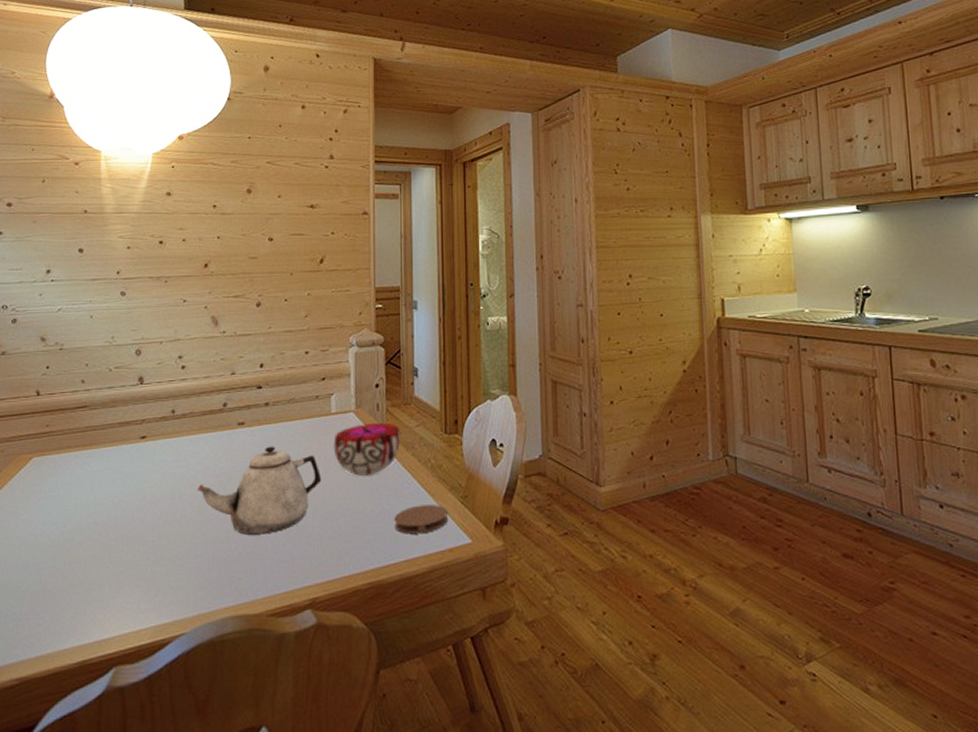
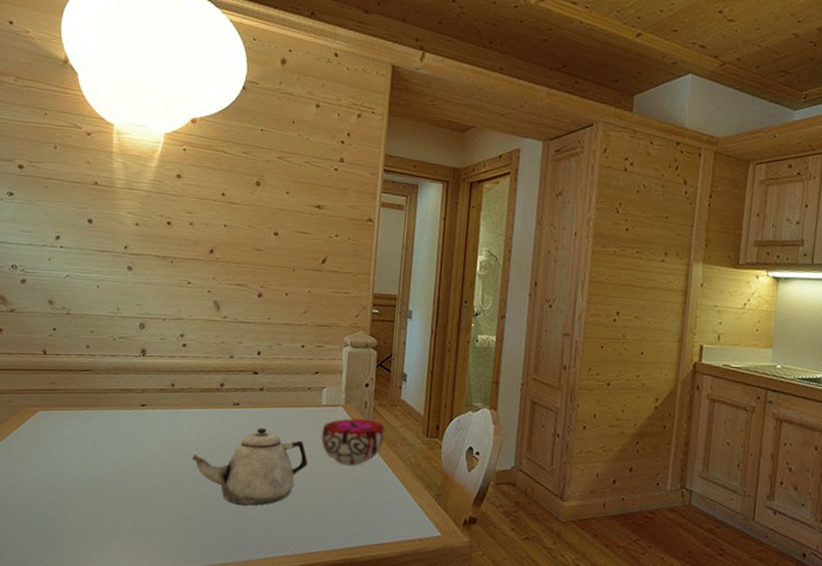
coaster: present [394,505,449,534] -> none [371,497,422,523]

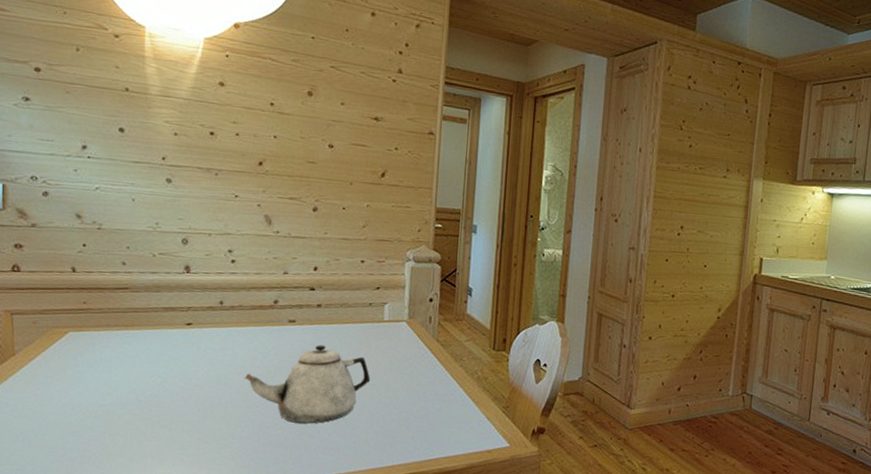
decorative bowl: present [321,418,385,466] -> none [384,333,450,380]

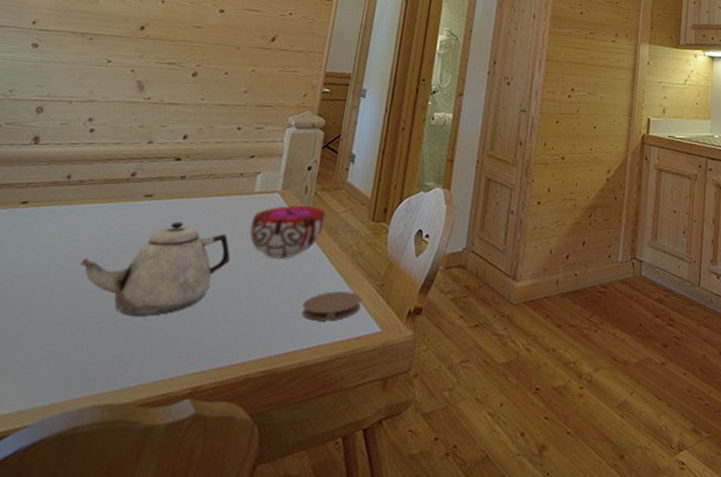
decorative bowl: none [384,333,450,380] -> present [249,205,326,259]
coaster: none [438,410,490,436] -> present [301,291,362,321]

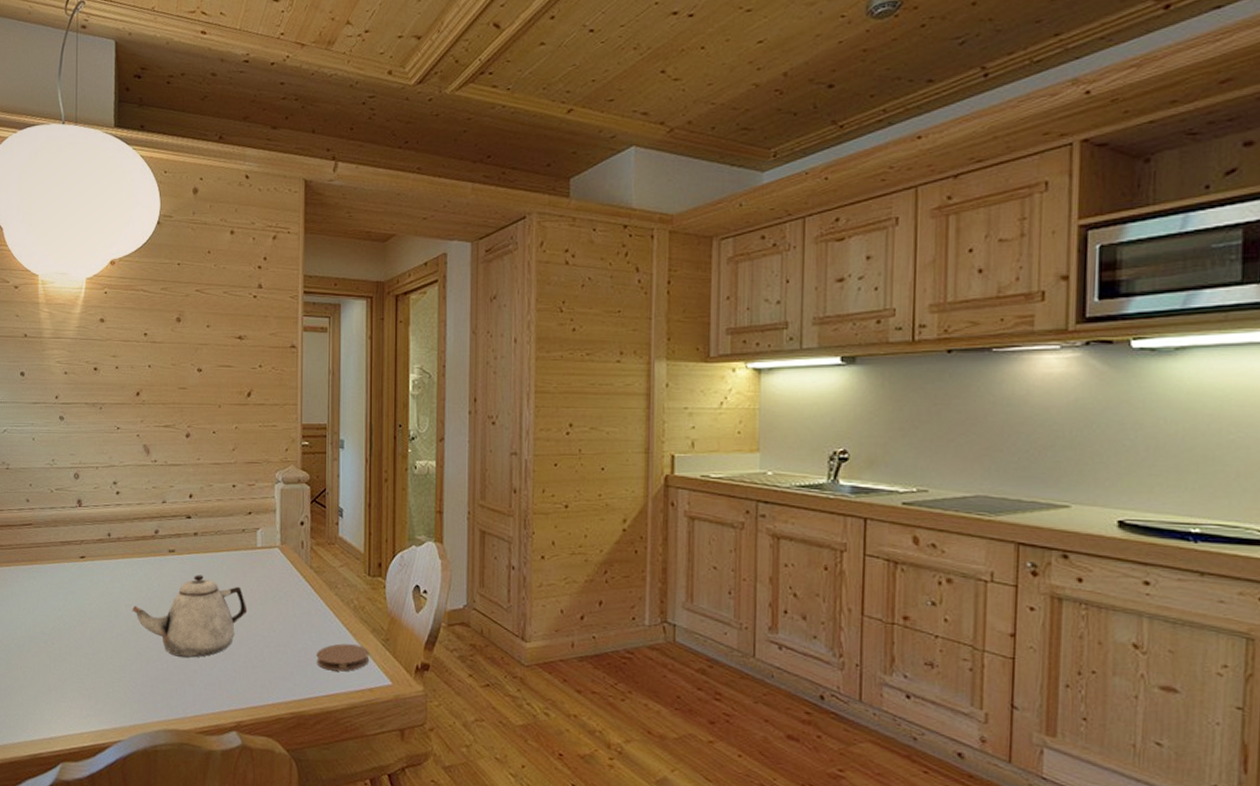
decorative bowl: present [249,205,326,259] -> none [259,559,324,611]

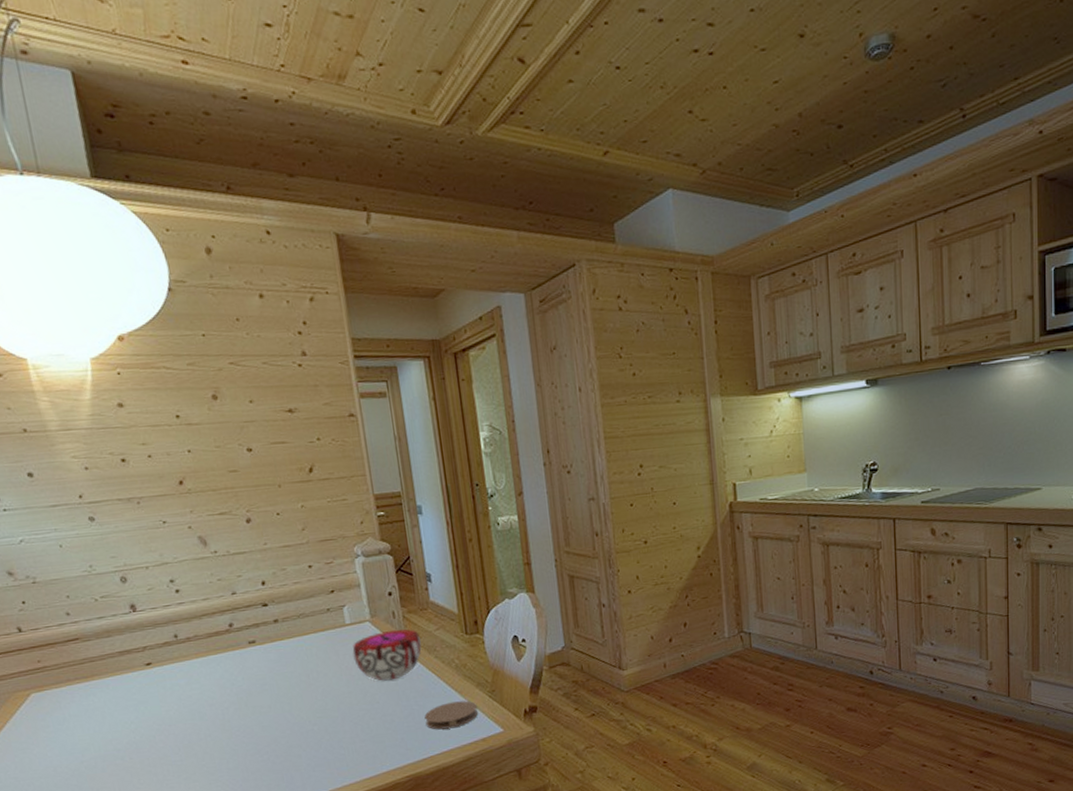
teapot: present [132,574,247,658] -> none [217,661,346,746]
decorative bowl: none [259,559,324,611] -> present [352,629,422,681]

